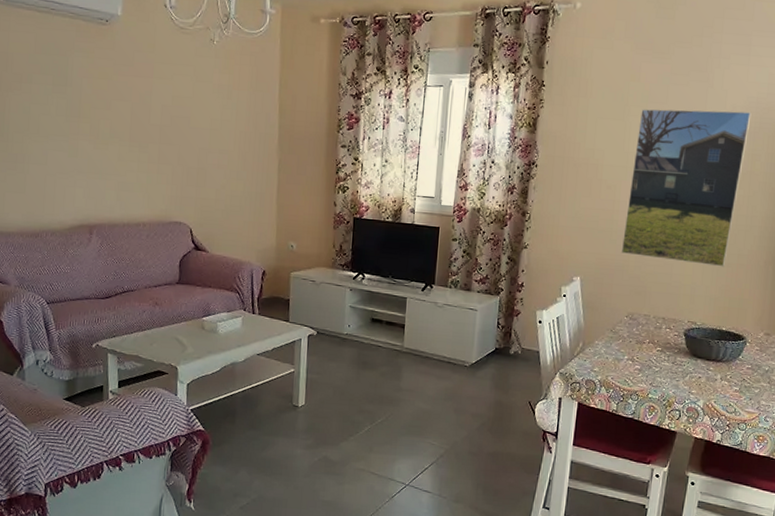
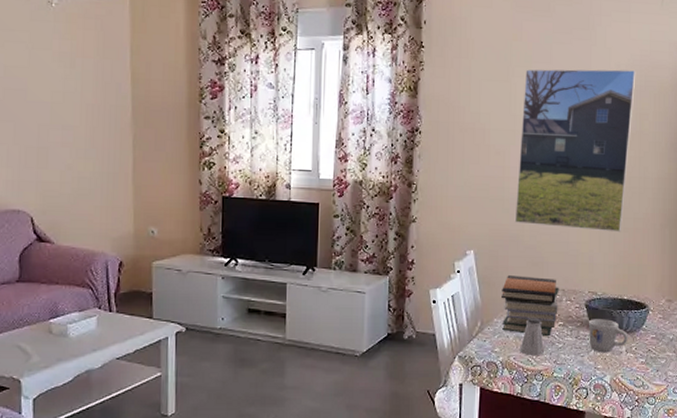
book stack: none [602,302,660,361] -> present [502,275,560,337]
saltshaker: none [618,342,642,377] -> present [520,318,545,355]
mug: none [685,347,724,379] -> present [589,319,628,353]

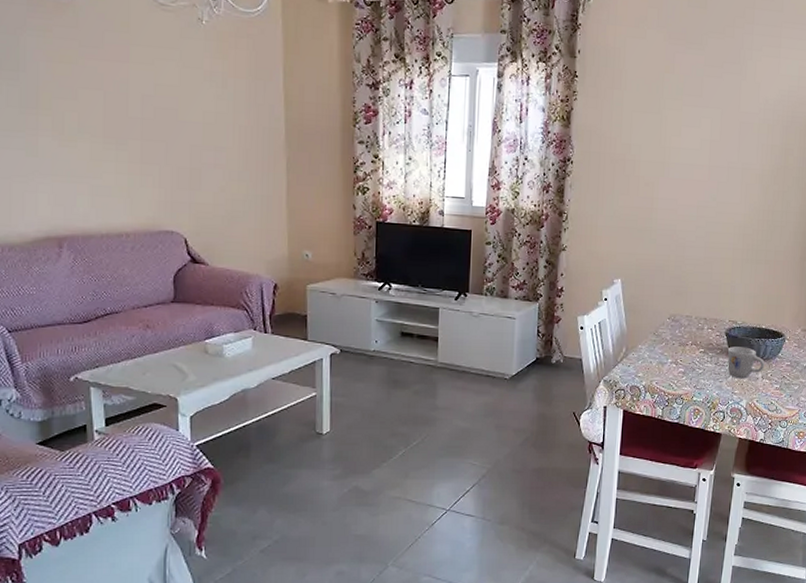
book stack: present [502,275,560,337] -> none [646,304,702,363]
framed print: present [514,69,636,232] -> none [661,102,784,264]
saltshaker: present [520,318,545,355] -> none [662,345,686,380]

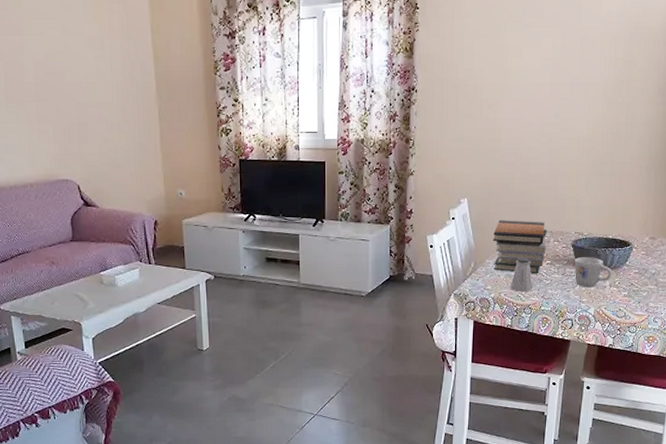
book stack: none [646,304,702,363] -> present [493,220,548,275]
saltshaker: none [662,345,686,380] -> present [510,258,533,291]

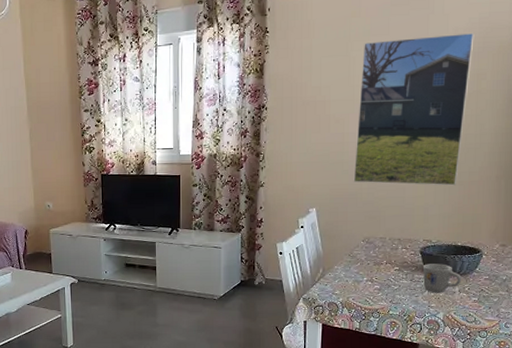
book stack: present [493,220,548,275] -> none [341,228,396,280]
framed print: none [505,18,627,176] -> present [353,33,474,186]
saltshaker: present [510,258,533,291] -> none [358,264,382,296]

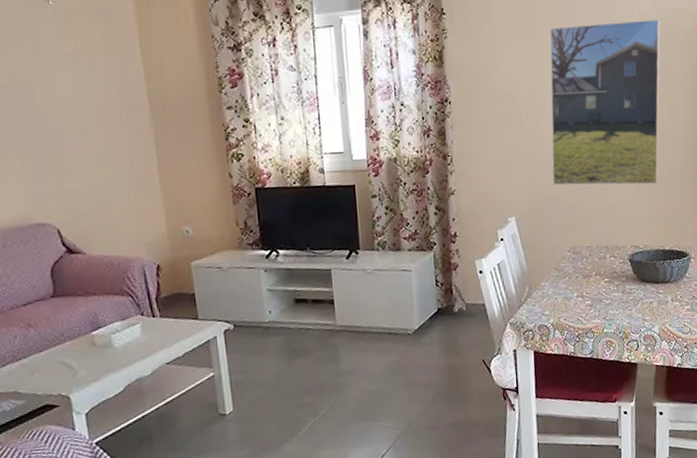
mug: present [423,263,462,293] -> none [634,271,673,305]

